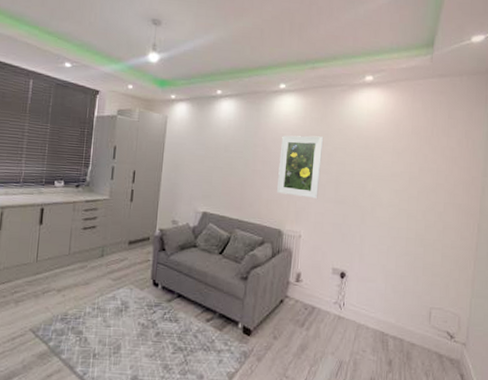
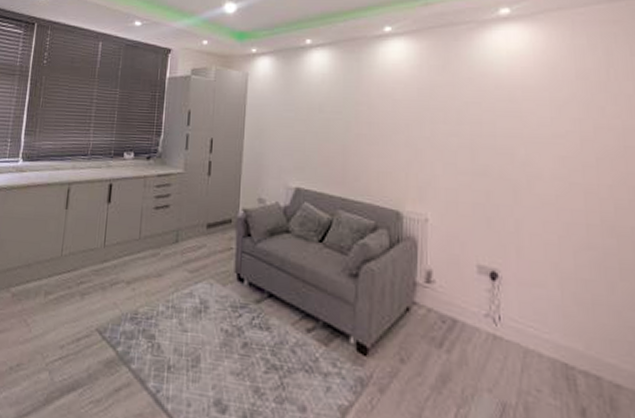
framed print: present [277,135,324,199] -> none [390,88,449,170]

